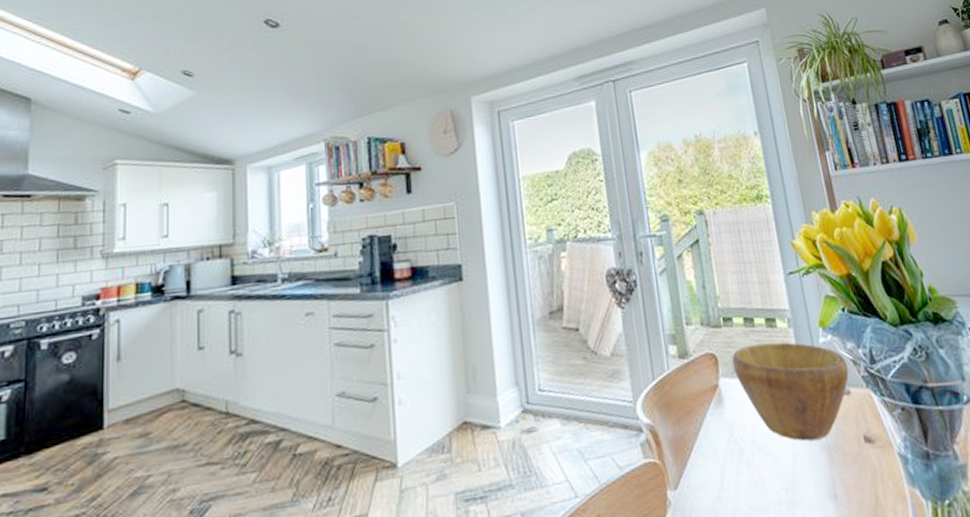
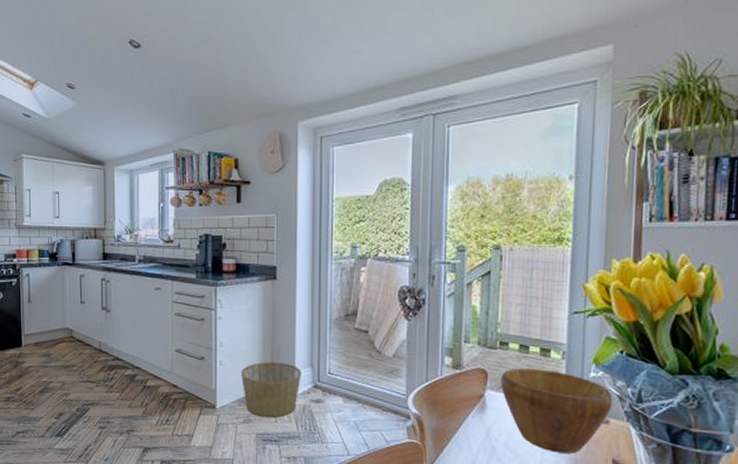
basket: none [427,386,506,467] -> present [240,362,301,417]

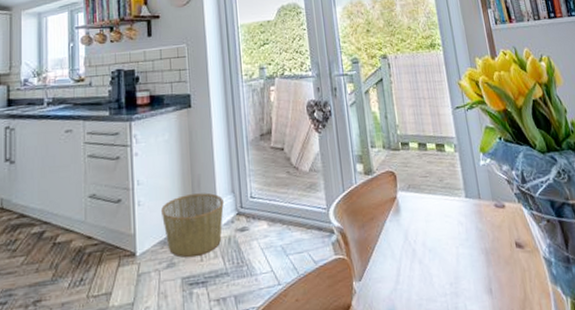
bowl: present [500,368,613,454] -> none [407,163,504,245]

